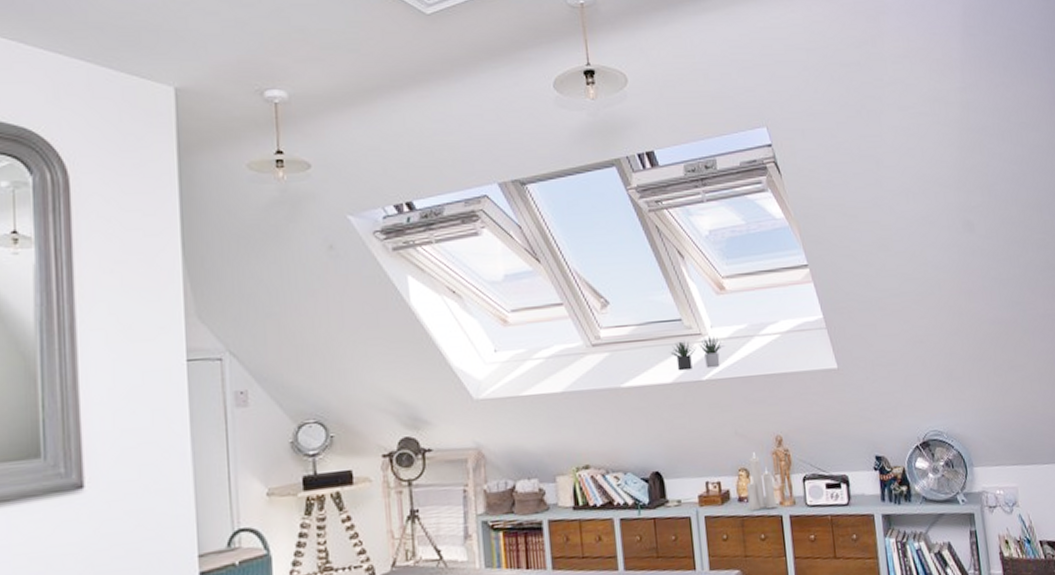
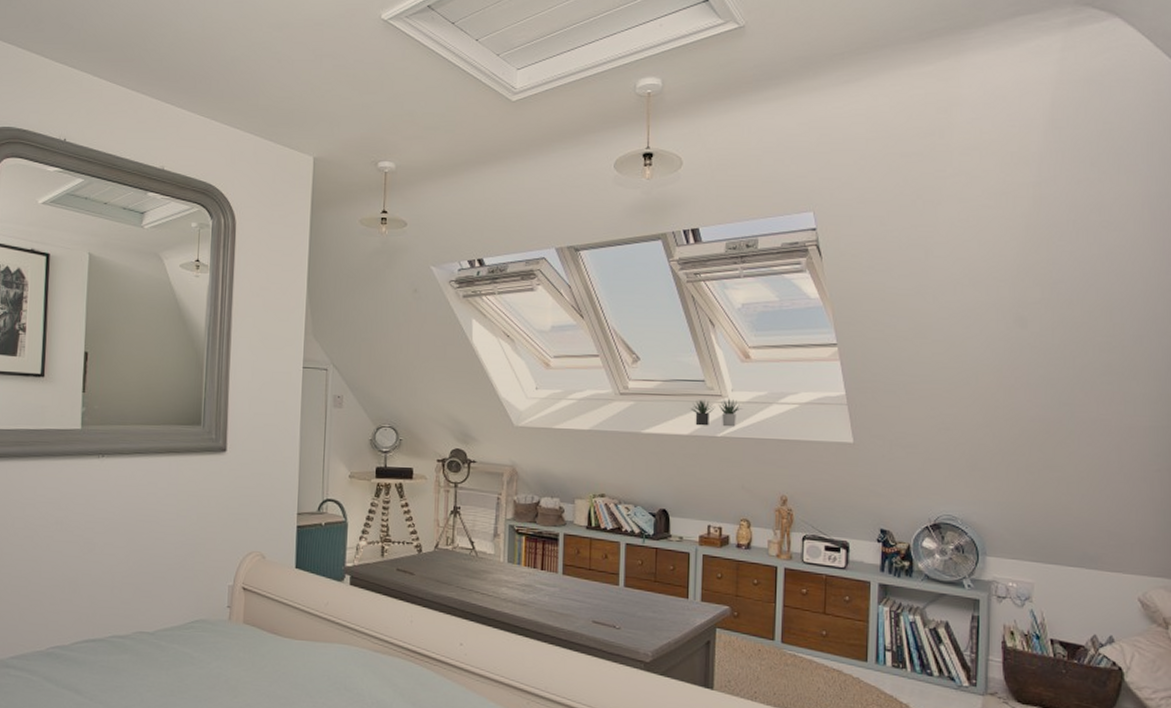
candle: present [746,452,777,512] -> none [744,507,773,559]

